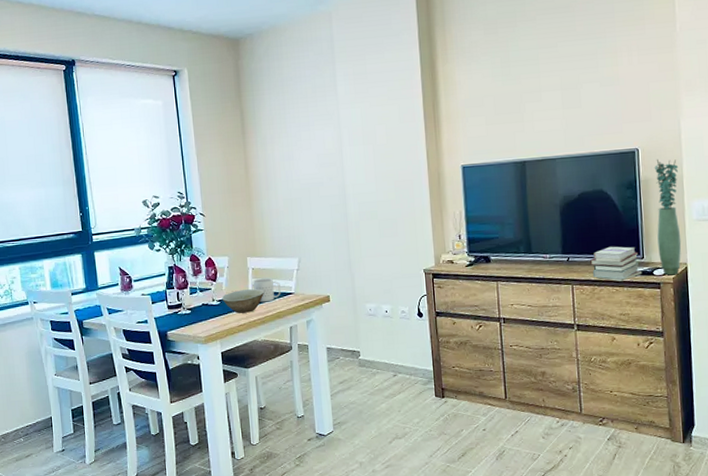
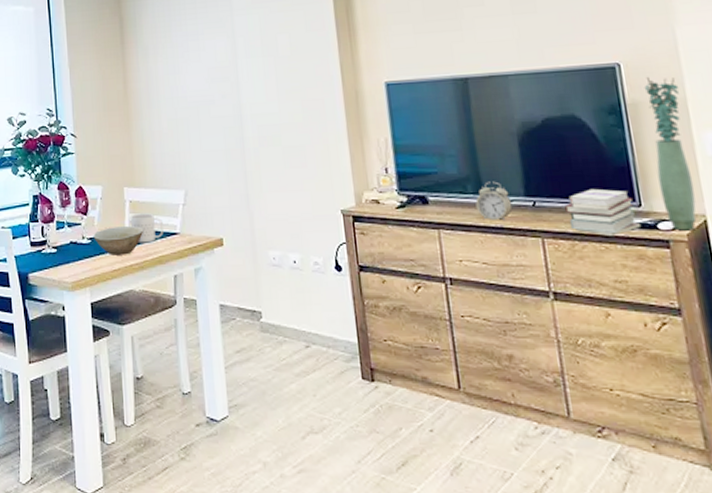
alarm clock: none [525,243,553,273] -> present [475,181,513,221]

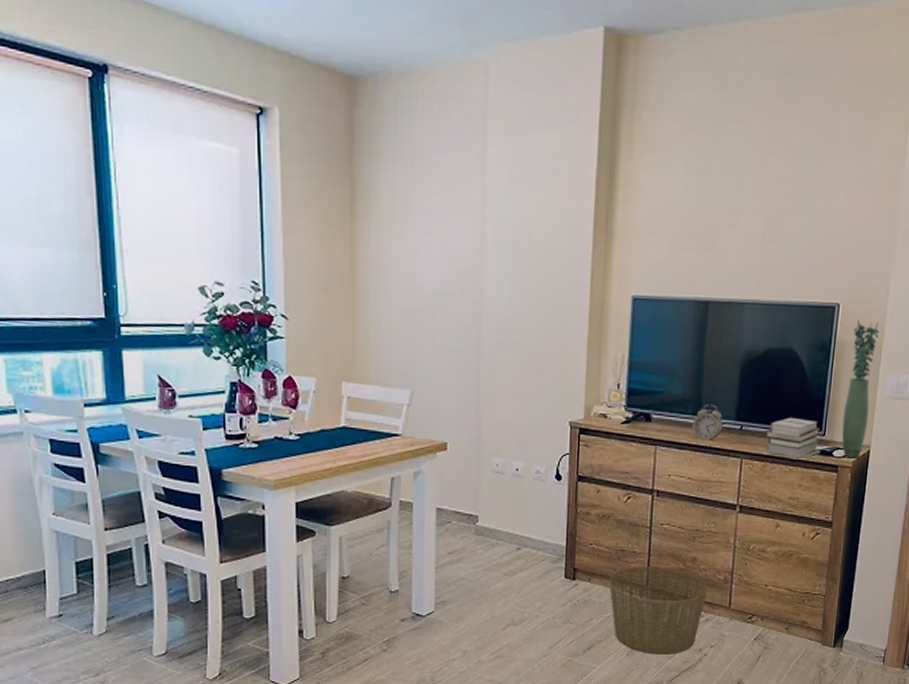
bowl: present [93,226,144,255] -> none [302,424,362,454]
mug: present [130,213,164,243] -> none [346,411,384,443]
basket: none [412,366,537,476] -> present [608,566,708,655]

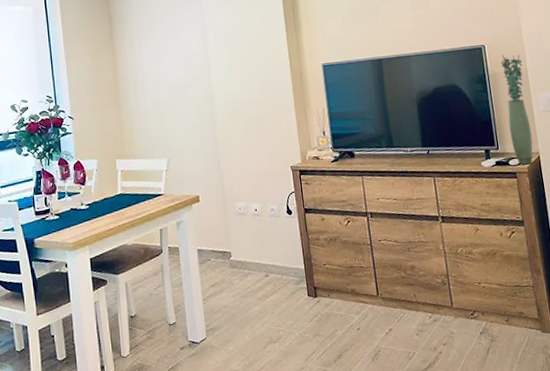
basket: present [608,566,708,655] -> none [344,277,431,357]
alarm clock: present [692,404,723,442] -> none [388,137,414,167]
books: present [765,417,821,460] -> none [449,138,499,173]

